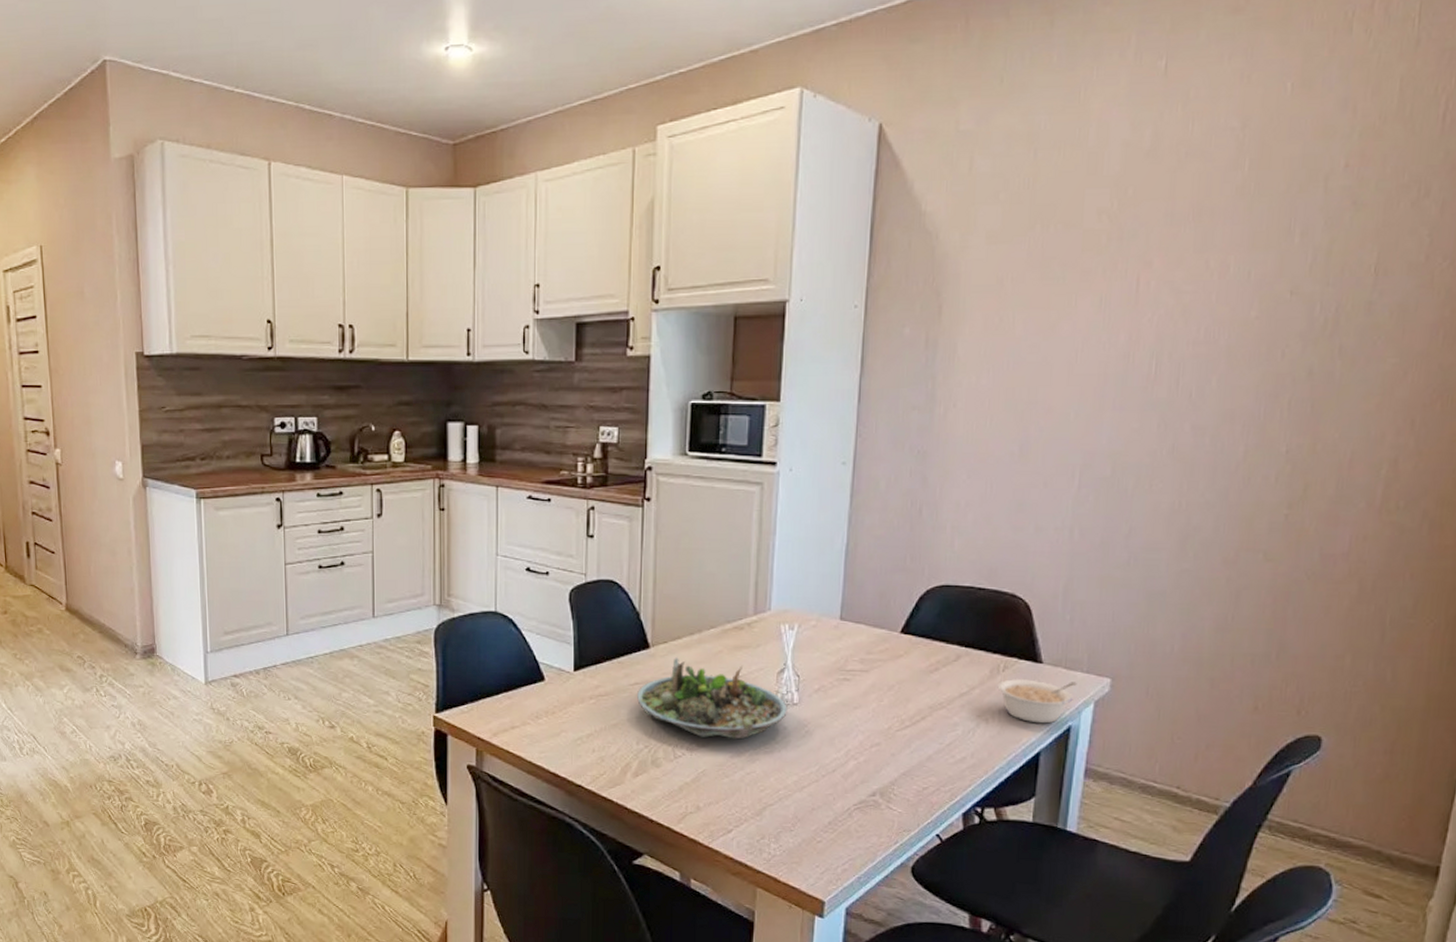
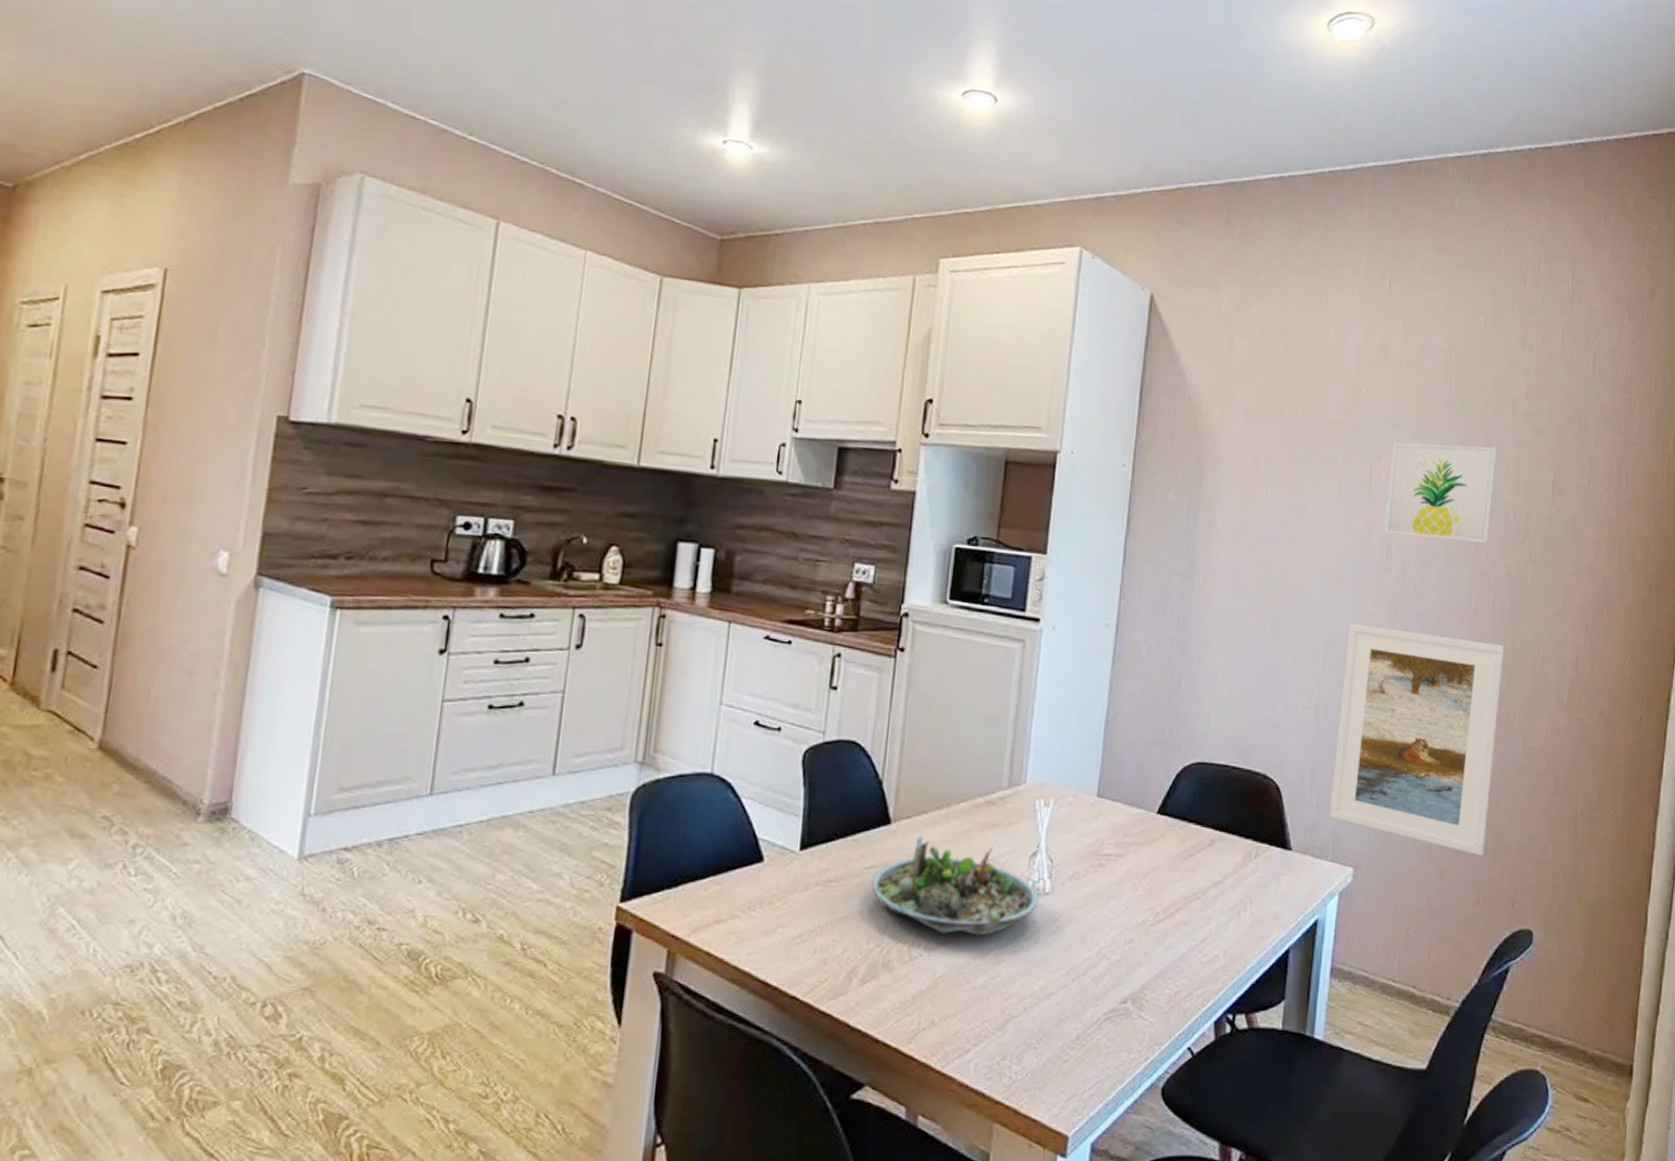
legume: present [997,679,1077,724] -> none [1249,867,1323,917]
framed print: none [1084,441,1301,665] -> present [1328,623,1505,856]
wall art: none [1153,233,1302,345] -> present [1384,442,1497,544]

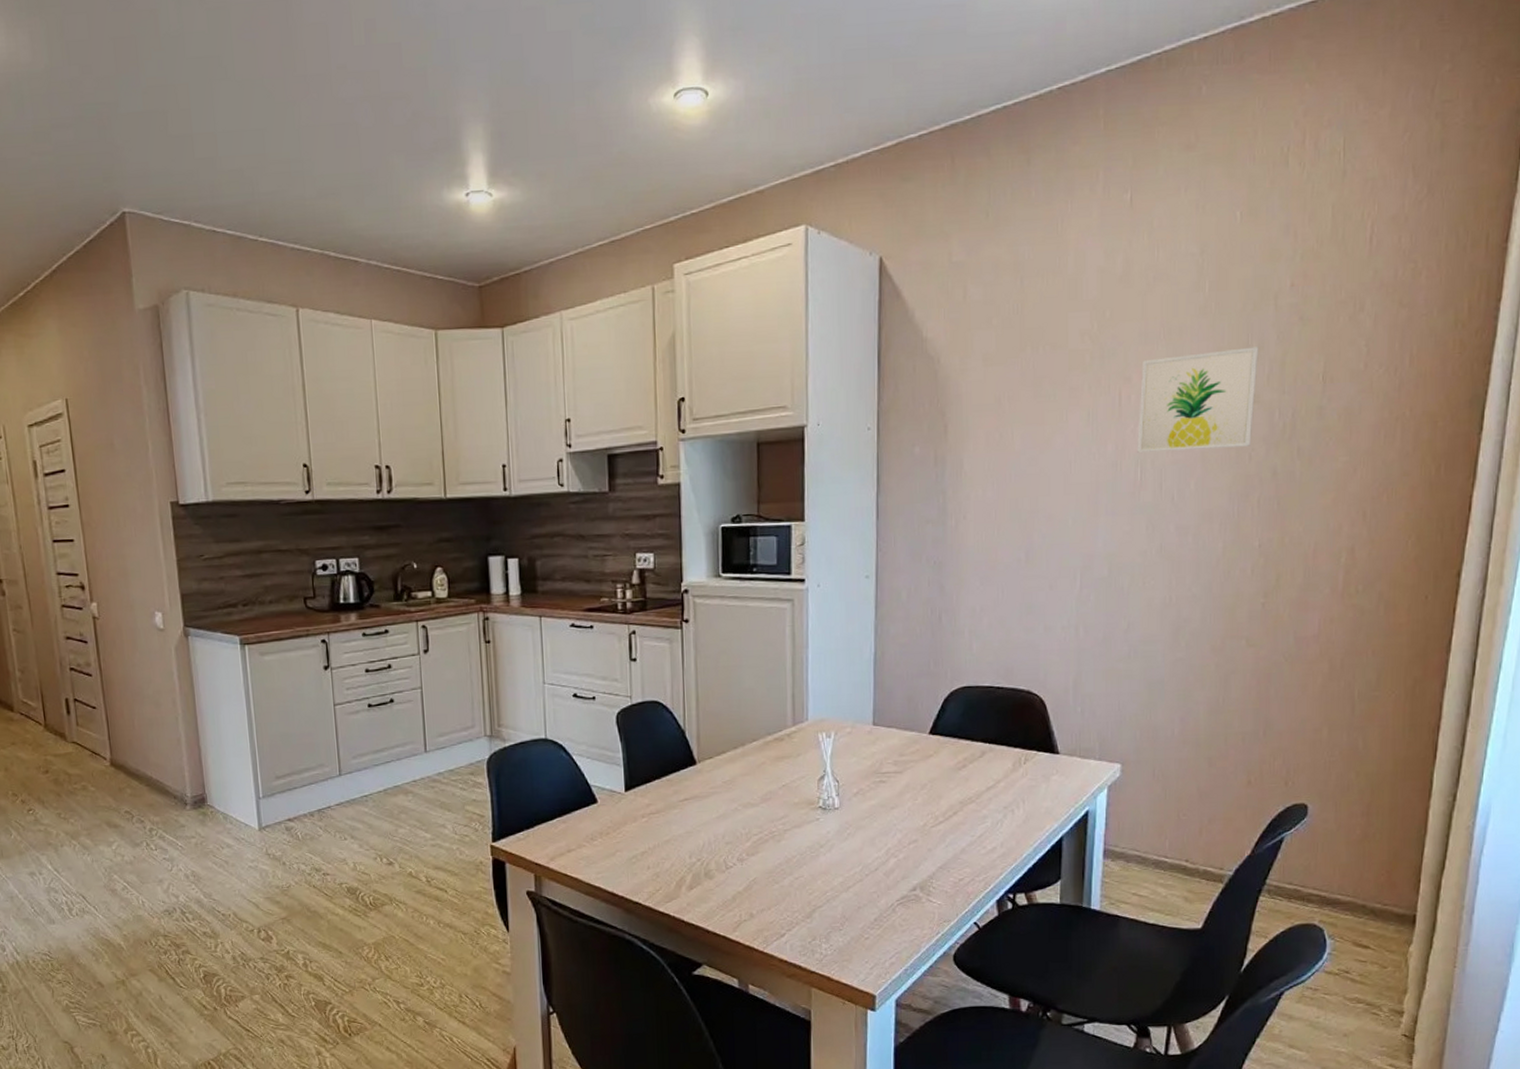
succulent planter: present [872,836,1039,936] -> none [687,771,830,847]
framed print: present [1328,623,1505,856] -> none [1094,543,1272,743]

